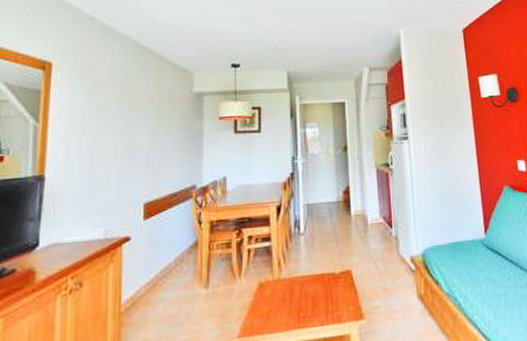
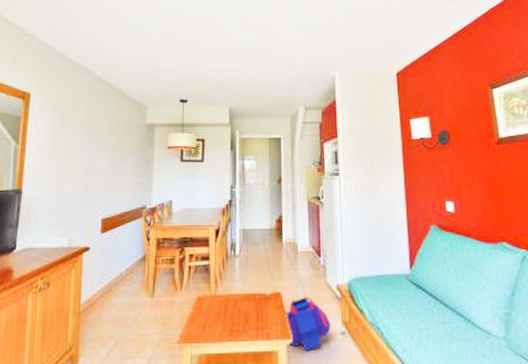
backpack: none [357,272,422,332] -> present [285,297,346,352]

